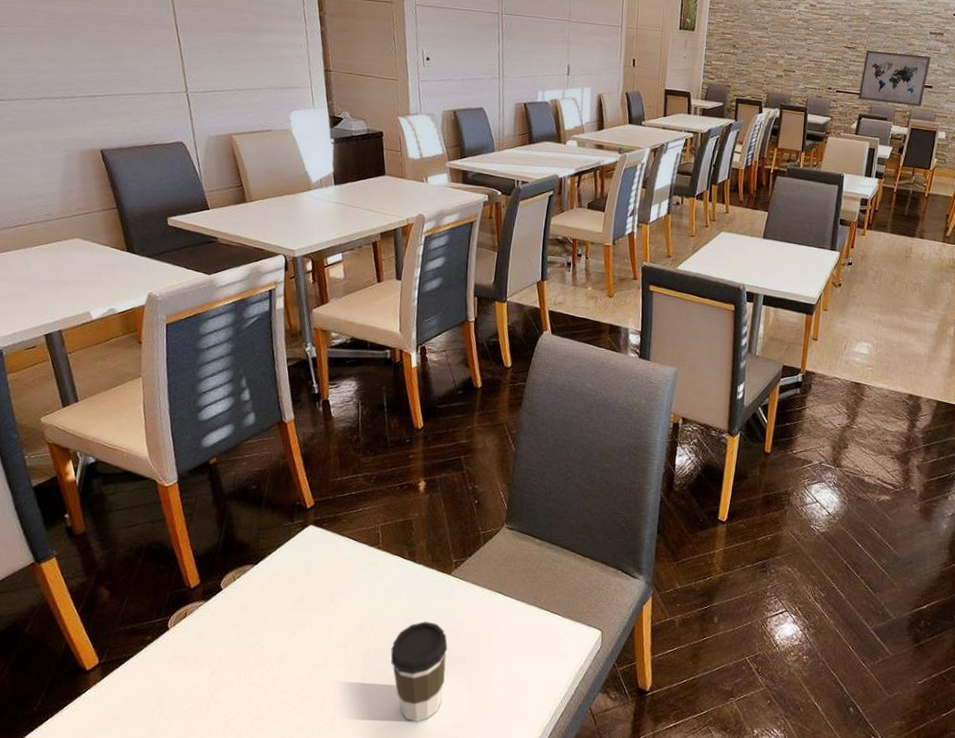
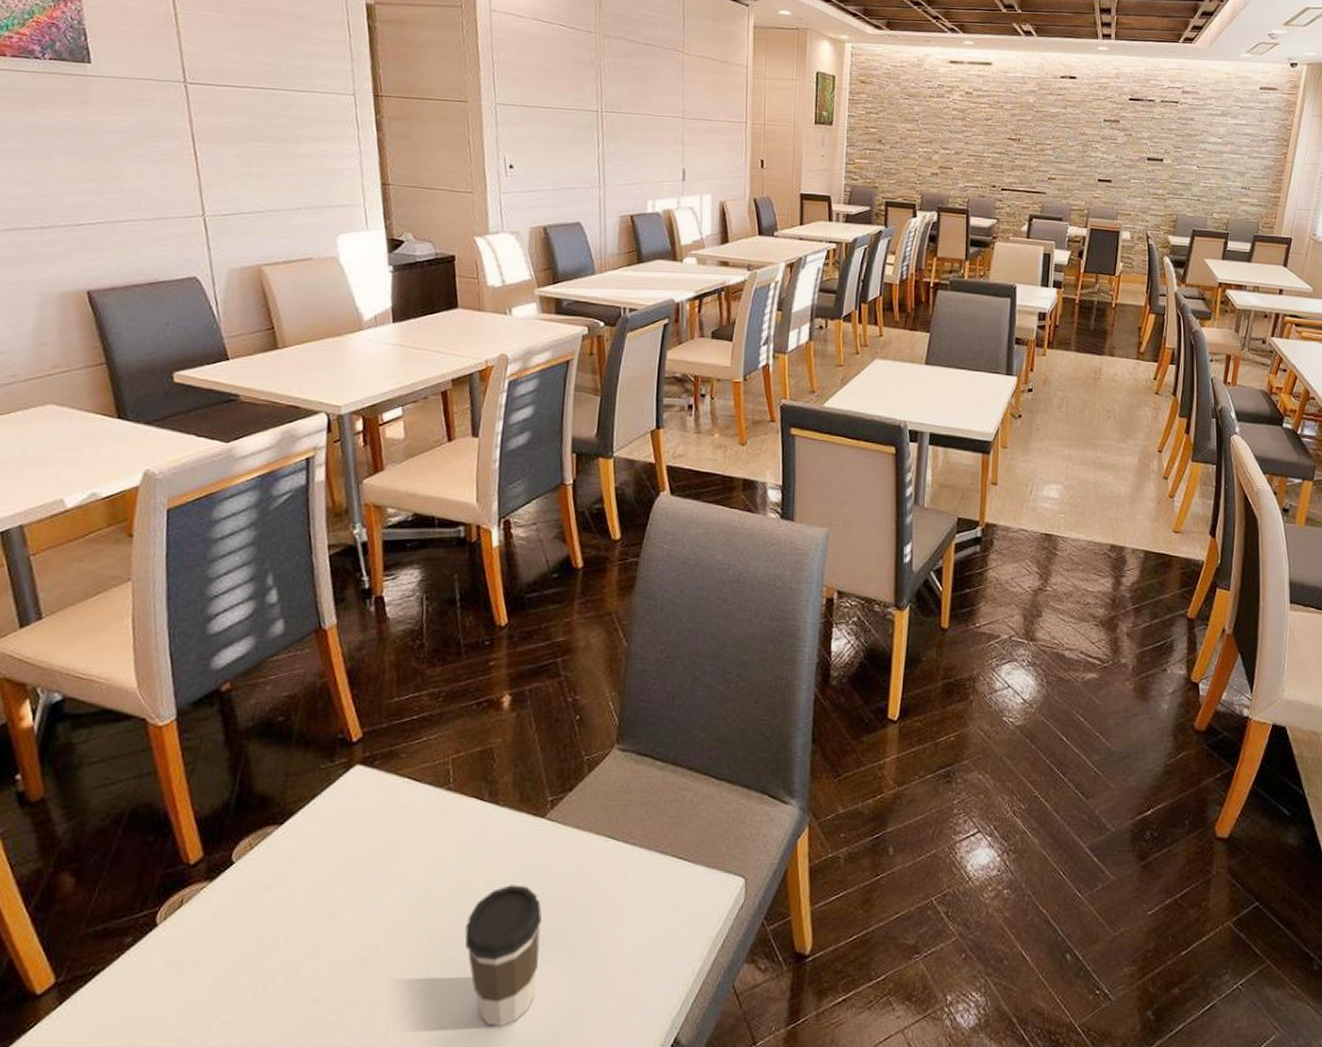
wall art: present [858,50,931,106] -> none [1027,141,1107,203]

